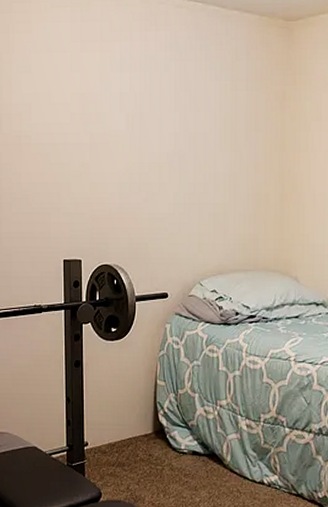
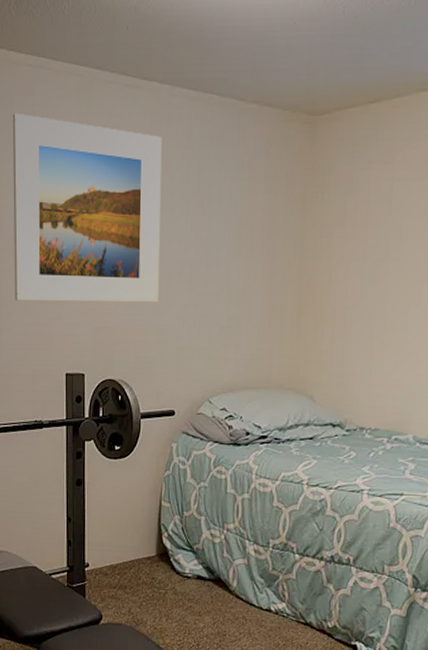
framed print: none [11,18,151,193] -> present [12,112,162,303]

